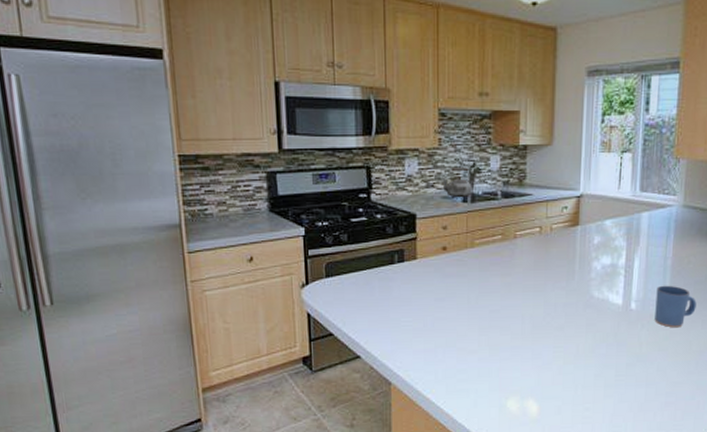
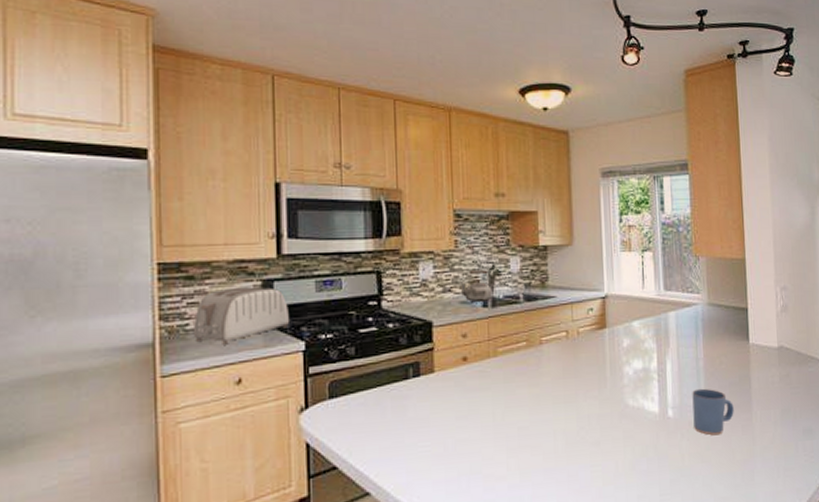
toaster: none [211,178,290,228] -> present [194,286,289,345]

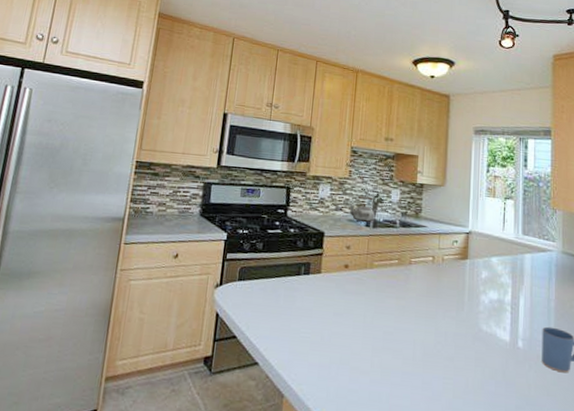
toaster: present [194,286,289,345] -> none [151,185,219,227]

